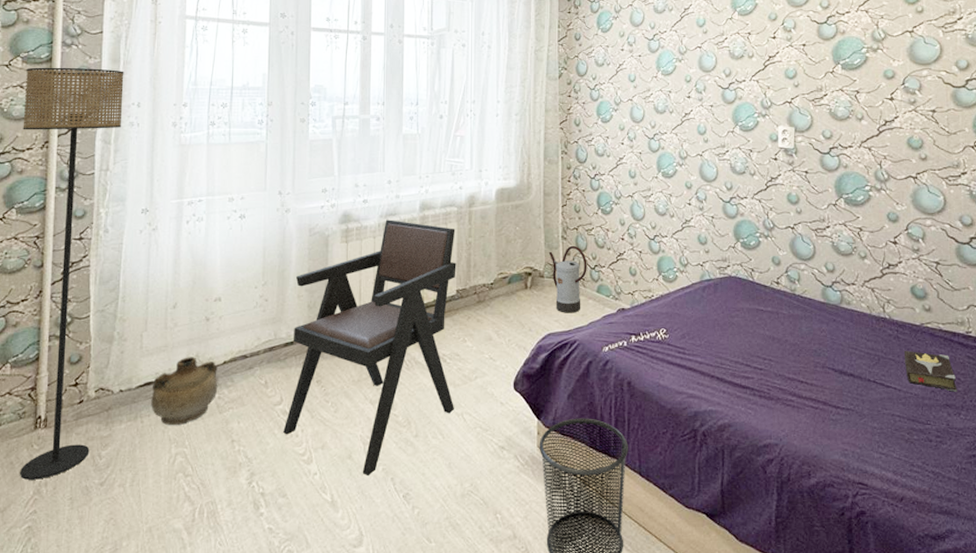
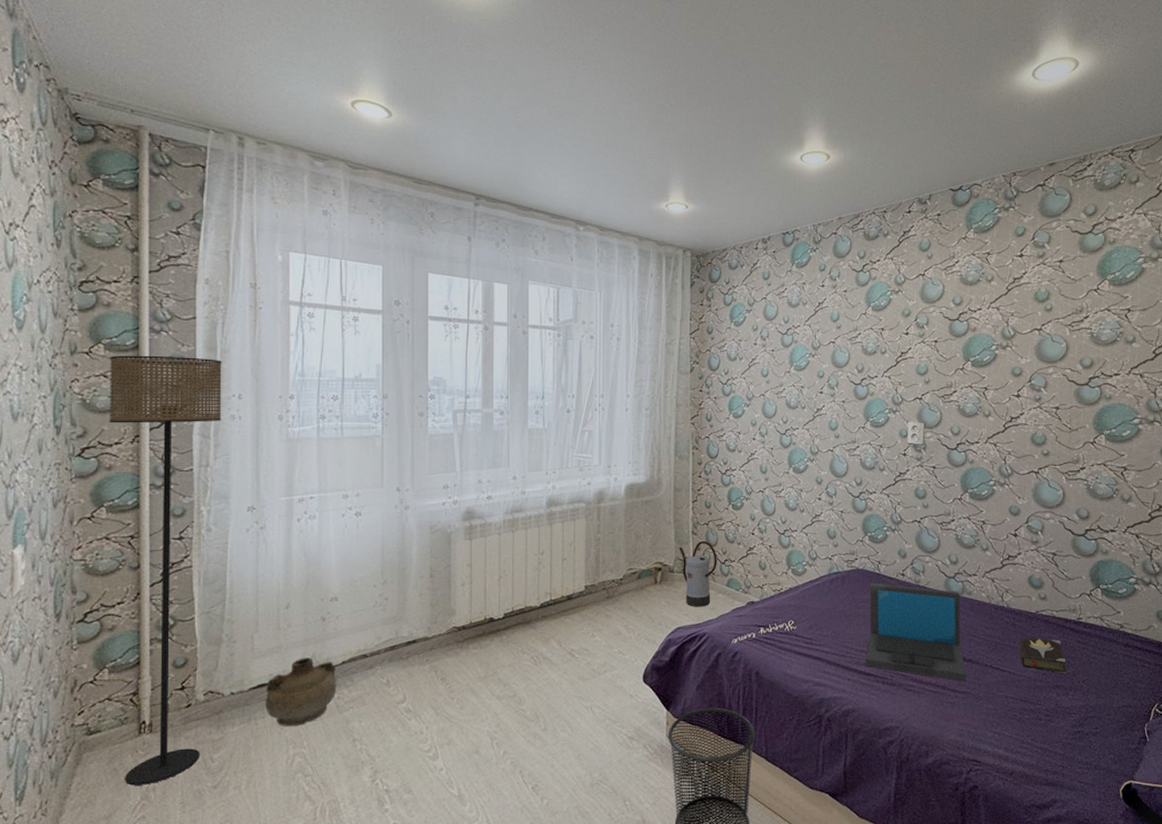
armchair: present [283,219,456,475] -> none [407,516,585,769]
laptop: none [741,291,849,398] -> present [866,583,966,682]

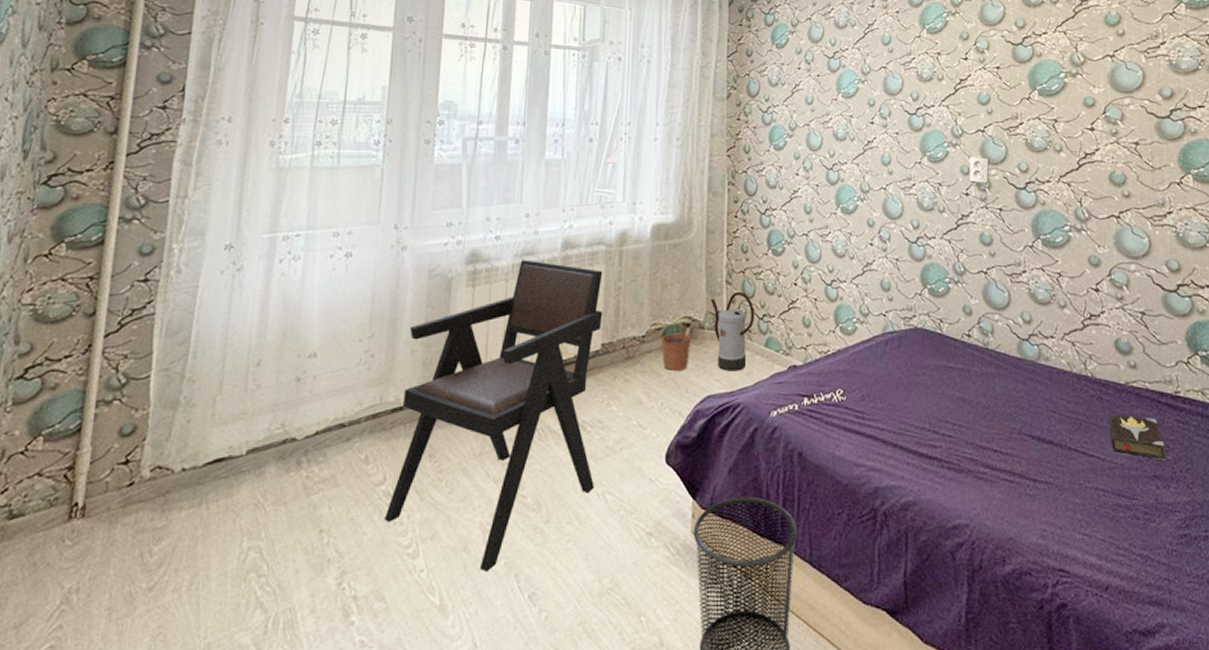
floor lamp: present [109,355,222,786] -> none [43,72,215,585]
ceramic jug: present [265,657,337,727] -> none [220,426,307,513]
armchair: none [407,516,585,769] -> present [384,260,603,572]
plant pot: none [636,567,663,608] -> present [661,322,691,372]
laptop: present [866,583,966,682] -> none [927,345,1047,469]

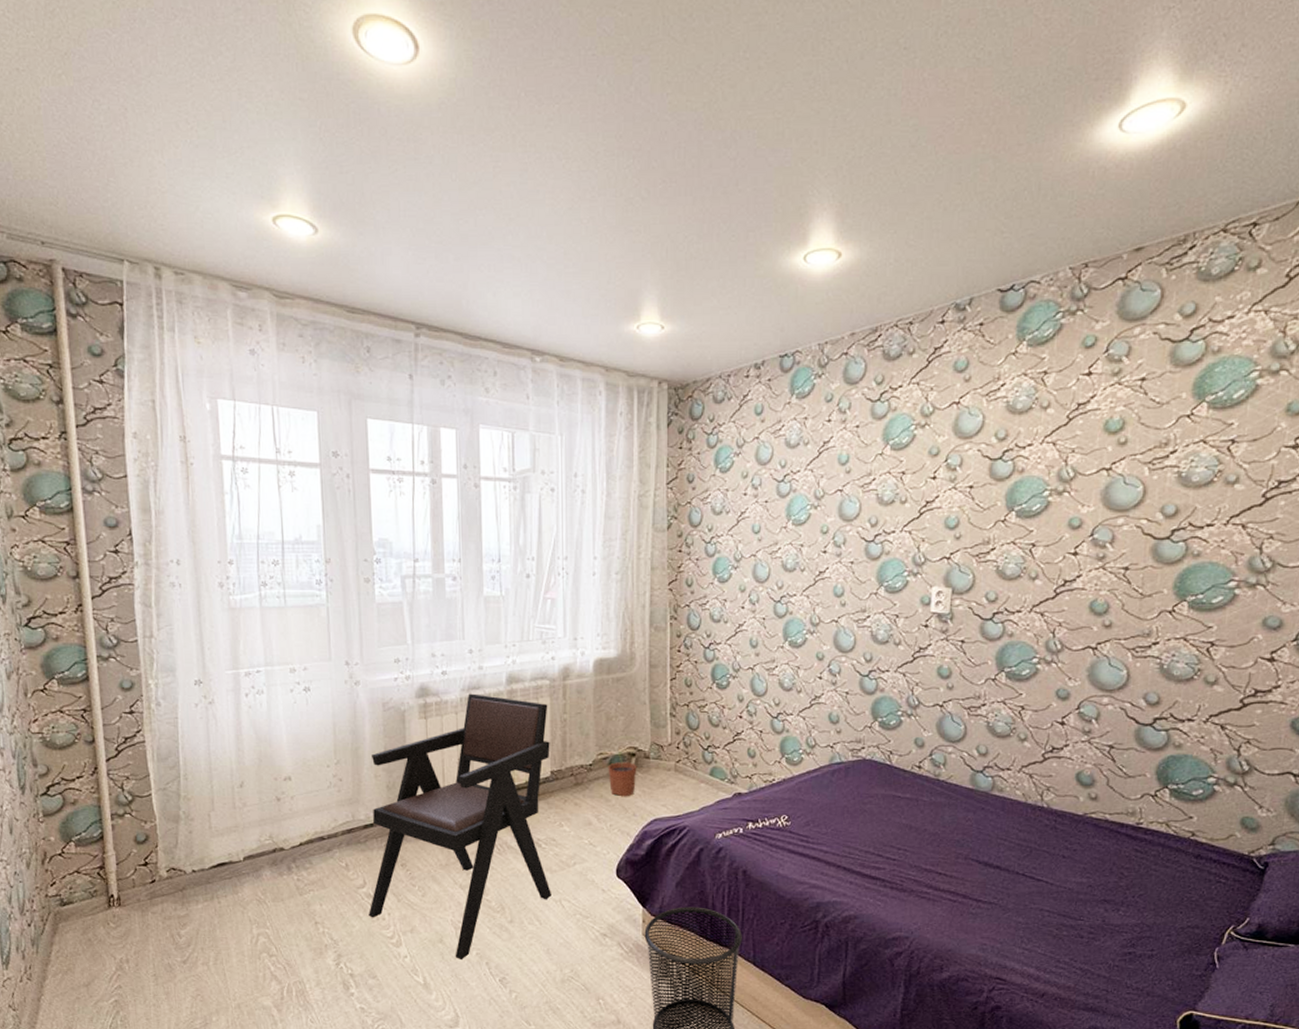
watering can: present [710,291,754,371] -> none [655,723,699,798]
hardback book: present [1108,413,1166,461] -> none [1060,841,1119,887]

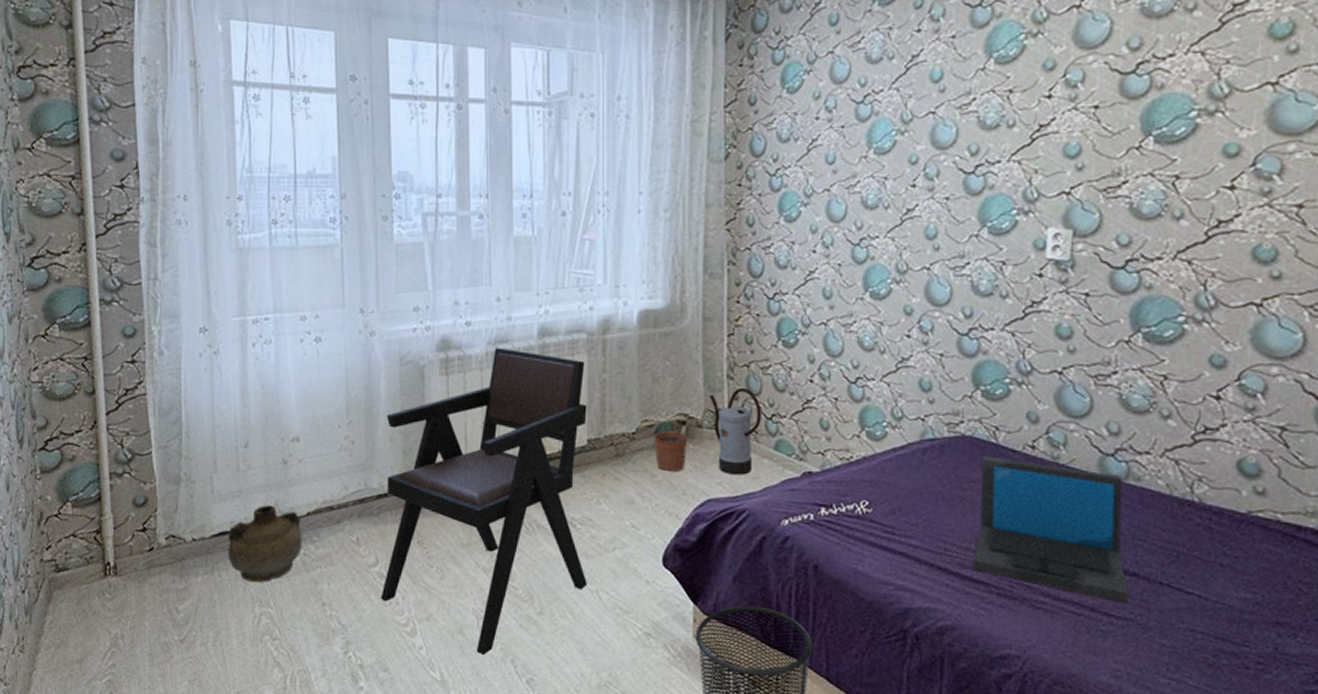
ceramic jug: none [225,838,296,907] -> present [227,505,303,583]
watering can: none [655,723,699,798] -> present [709,387,761,475]
laptop: none [871,775,993,891] -> present [972,456,1129,604]

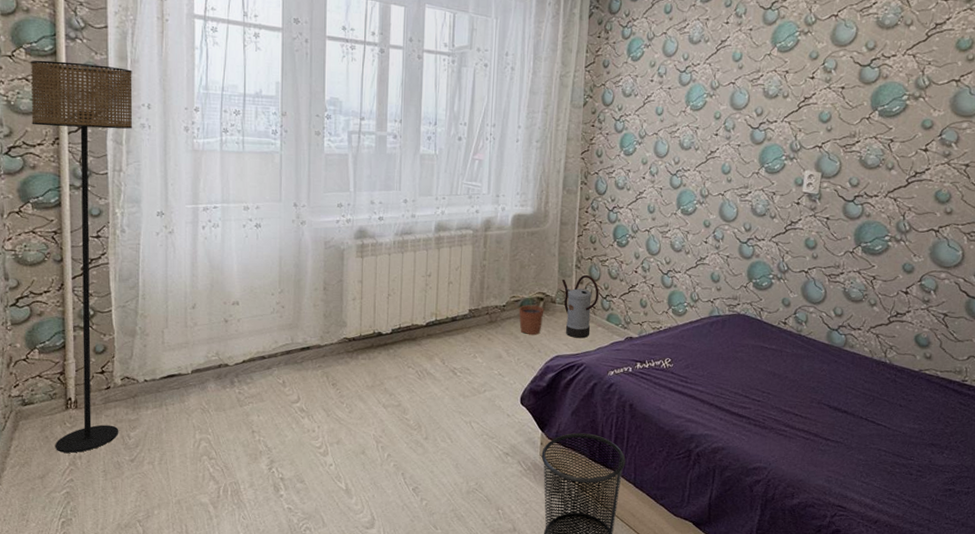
floor lamp: none [52,150,168,631] -> present [31,60,133,453]
ceramic jug: present [227,505,303,583] -> none [175,354,238,415]
armchair: present [381,347,587,655] -> none [301,238,470,470]
laptop: present [972,456,1129,604] -> none [739,328,842,432]

